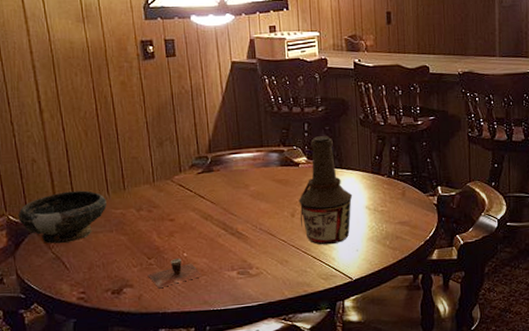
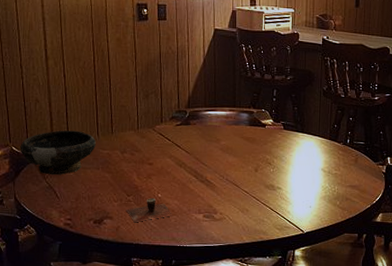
bottle: present [299,136,353,245] -> none [262,102,311,200]

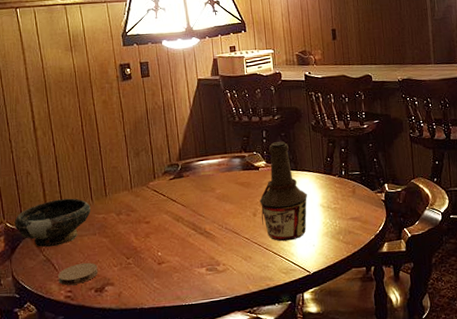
coaster: none [58,194,99,214] -> present [57,262,99,285]
cup: present [125,198,173,223] -> none [126,258,175,286]
bottle: none [262,102,311,200] -> present [259,141,308,242]

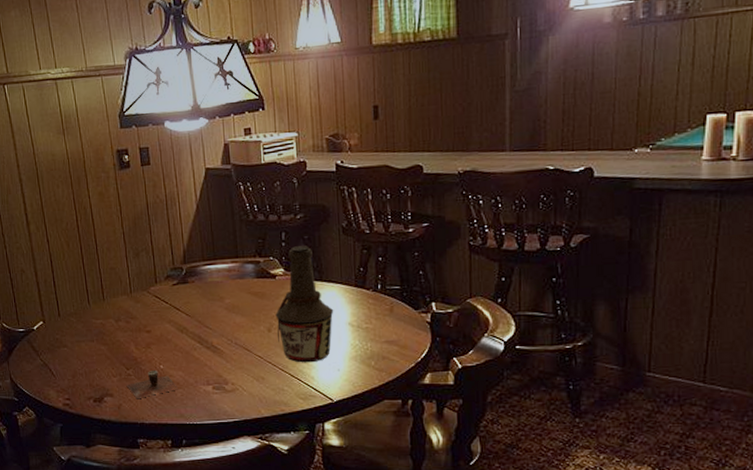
bowl: present [14,198,91,248] -> none [10,300,88,352]
coaster: present [57,262,99,285] -> none [55,370,97,392]
cup: none [126,258,175,286] -> present [126,371,179,400]

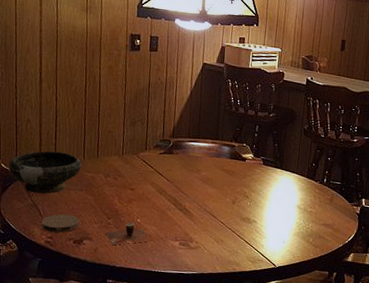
bowl: none [10,300,88,352] -> present [8,151,82,194]
coaster: none [55,370,97,392] -> present [41,214,80,233]
bottle: present [275,246,334,363] -> none [239,138,288,234]

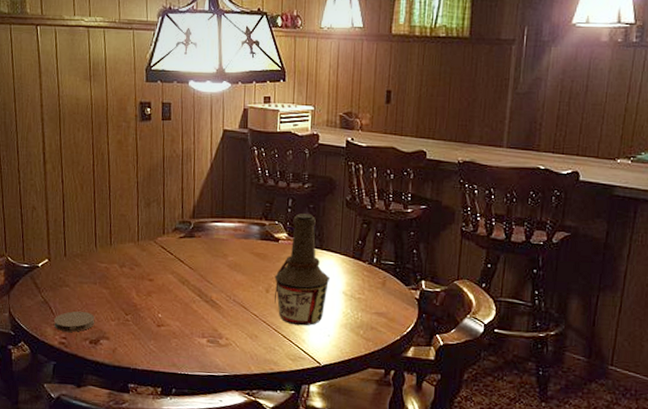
bowl: present [8,151,82,194] -> none [15,240,94,289]
cup: present [105,222,150,246] -> none [123,318,174,345]
bottle: none [239,138,288,234] -> present [274,213,330,326]

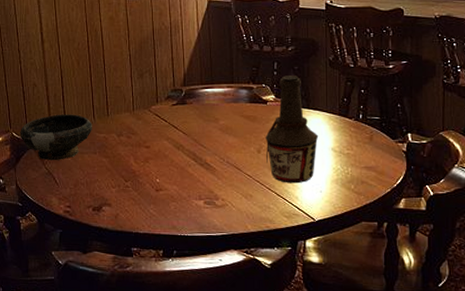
bowl: none [15,240,94,289] -> present [20,114,92,161]
coaster: present [53,311,95,332] -> none [58,180,97,200]

